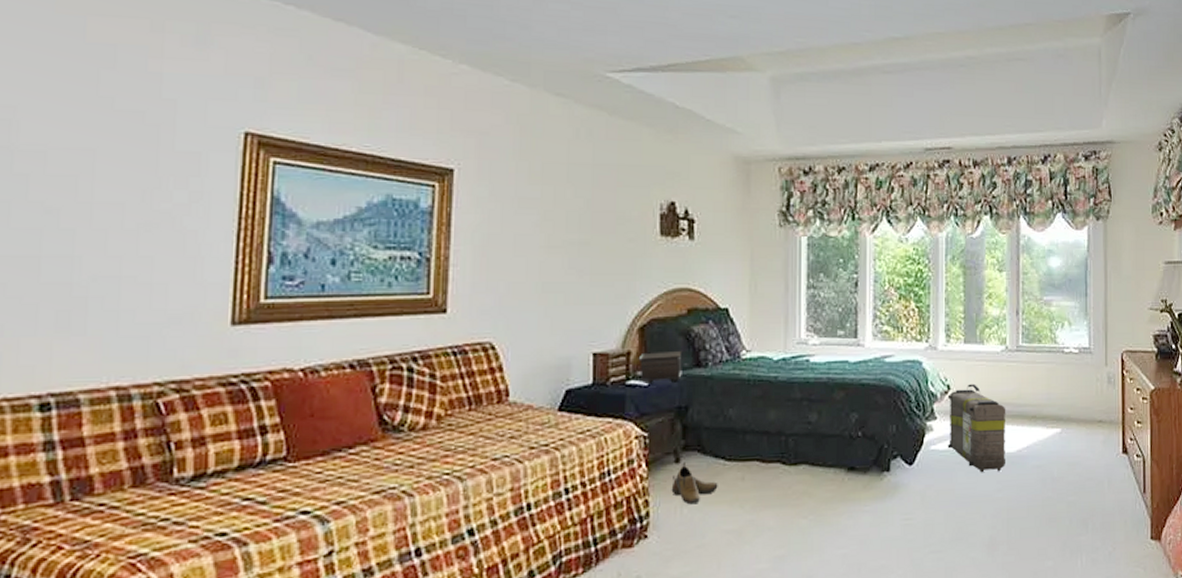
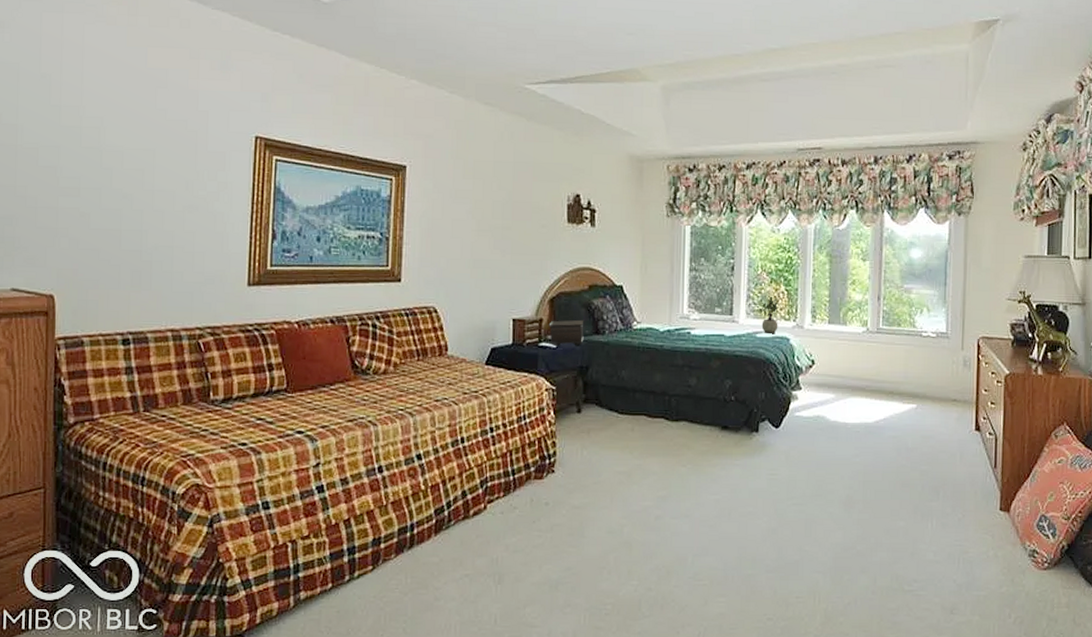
shoe: present [671,462,718,505] -> none [574,412,612,448]
potted plant: none [884,314,909,358] -> present [756,296,779,335]
suitcase: present [947,383,1006,473] -> none [810,360,866,439]

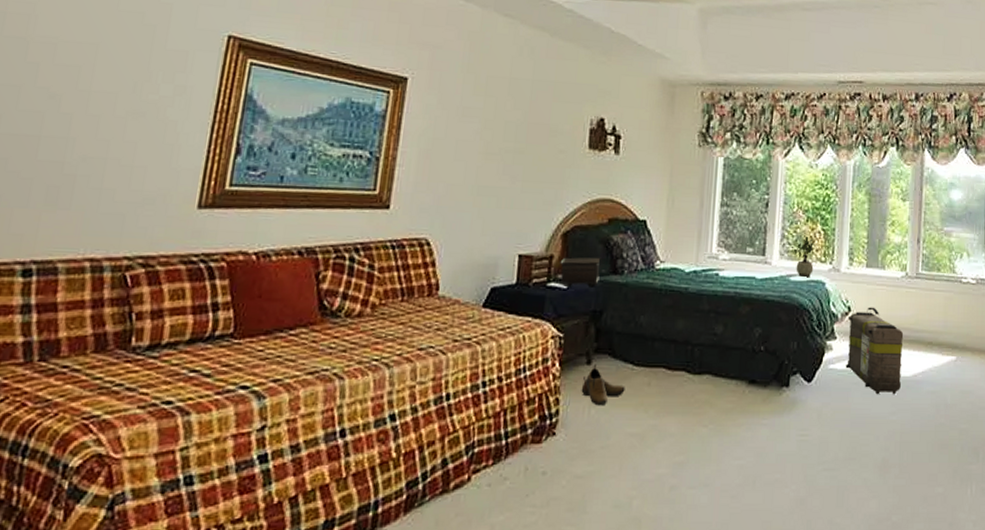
shoe: none [574,412,612,448] -> present [581,364,625,406]
suitcase: none [810,360,866,439] -> present [845,307,904,395]

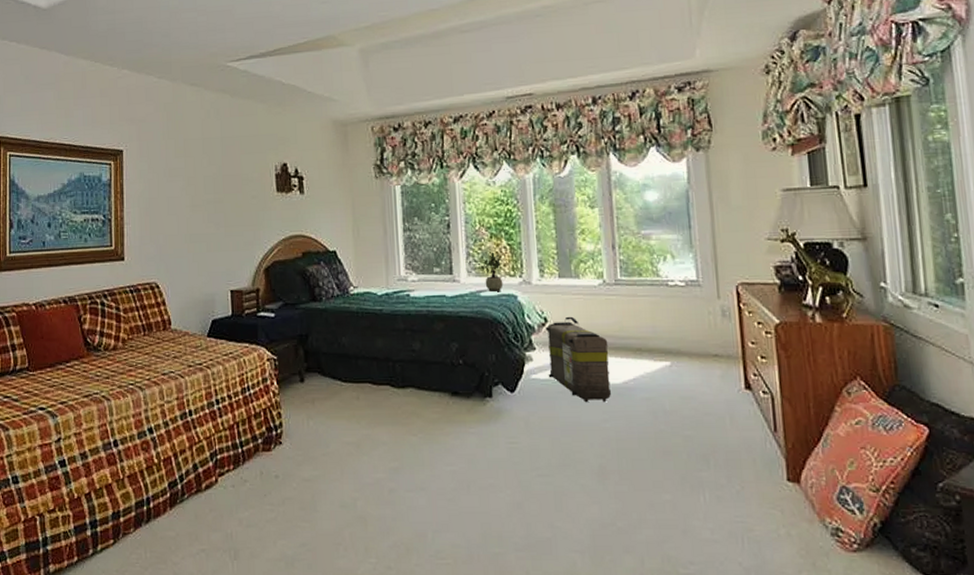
jewelry box: present [560,257,601,287] -> none [265,287,301,315]
shoe: present [581,364,625,406] -> none [298,382,337,418]

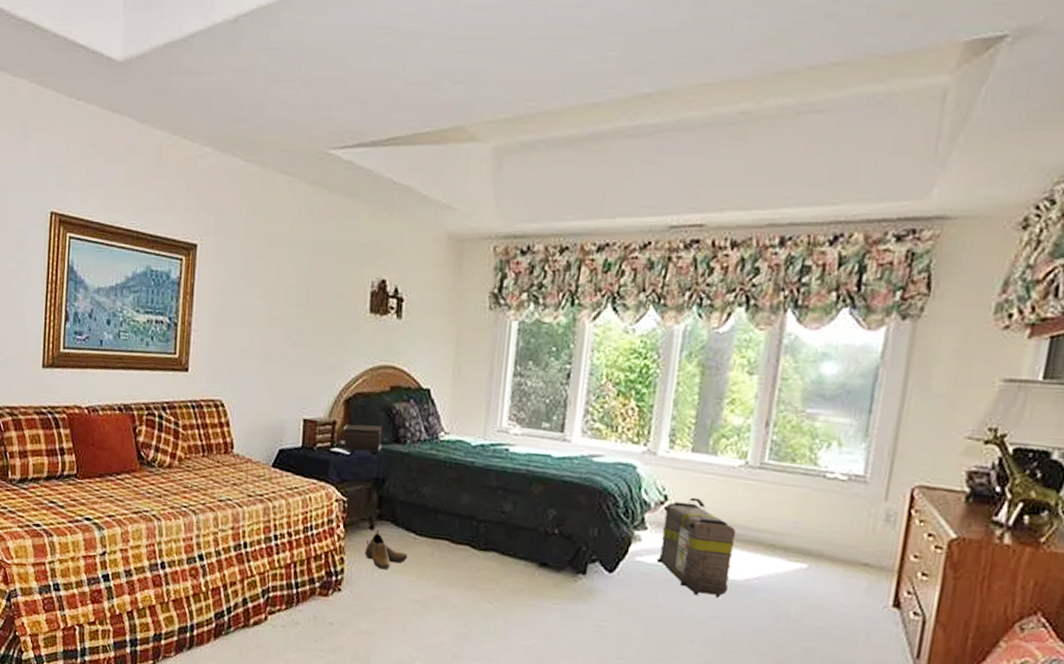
jewelry box: none [265,287,301,315] -> present [342,423,383,455]
shoe: none [298,382,337,418] -> present [364,529,408,570]
potted plant: present [477,252,503,293] -> none [595,412,626,460]

